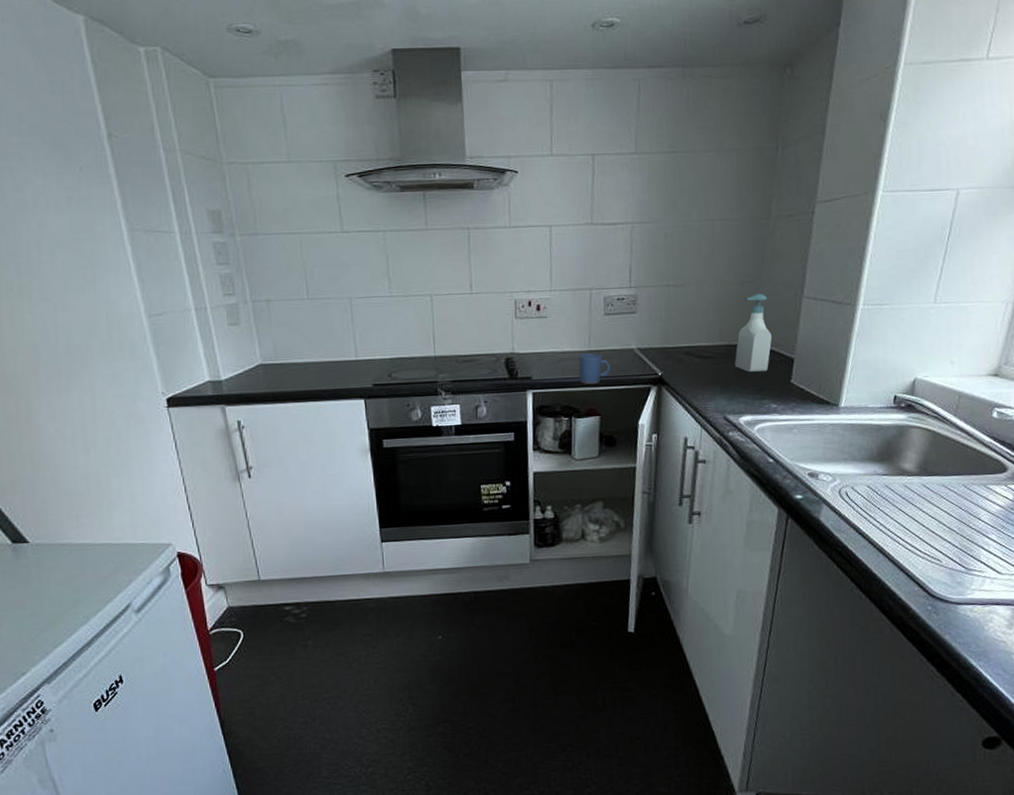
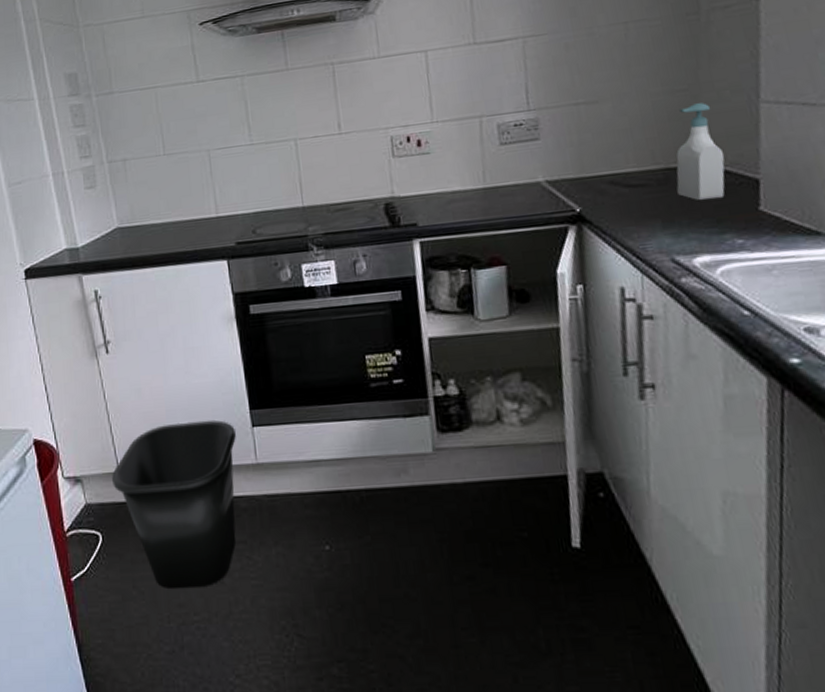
waste bin: none [253,537,367,673] -> present [112,420,236,588]
mug: present [579,353,610,385] -> none [473,190,513,229]

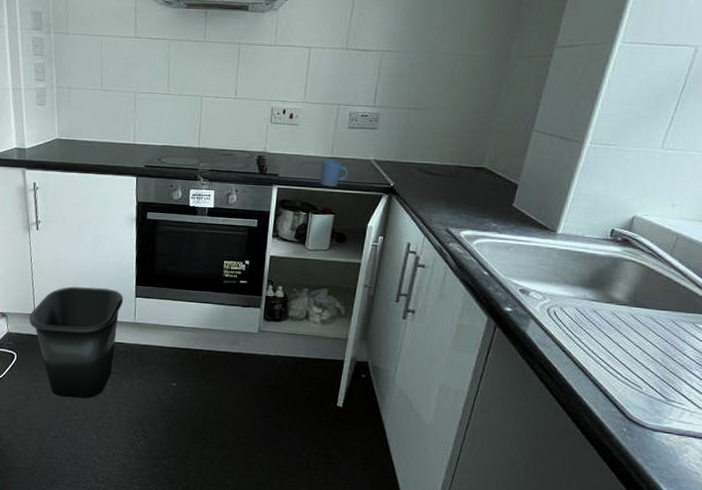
mug: none [473,190,513,229] -> present [320,159,348,187]
soap bottle: present [676,103,725,201] -> none [462,124,500,194]

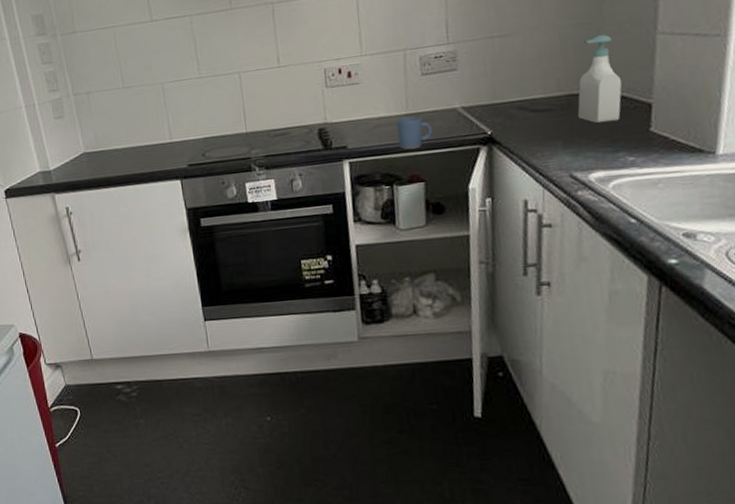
waste bin: present [29,286,123,398] -> none [86,316,192,452]
soap bottle: none [462,124,500,194] -> present [577,35,622,124]

